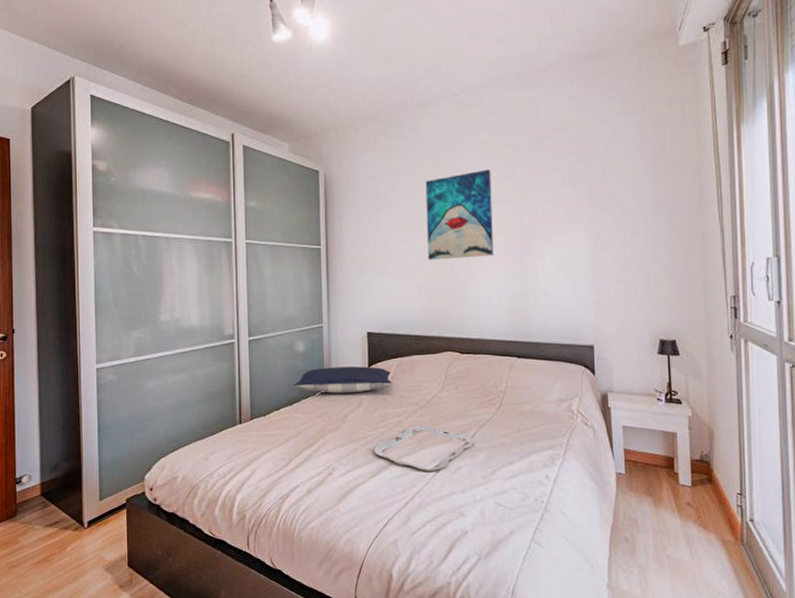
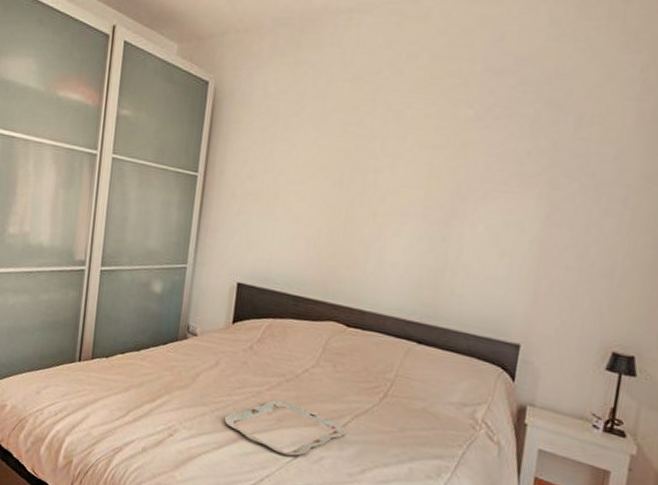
pillow: present [293,366,392,393] -> none [143,314,258,351]
wall art: present [425,169,494,260] -> none [325,103,425,214]

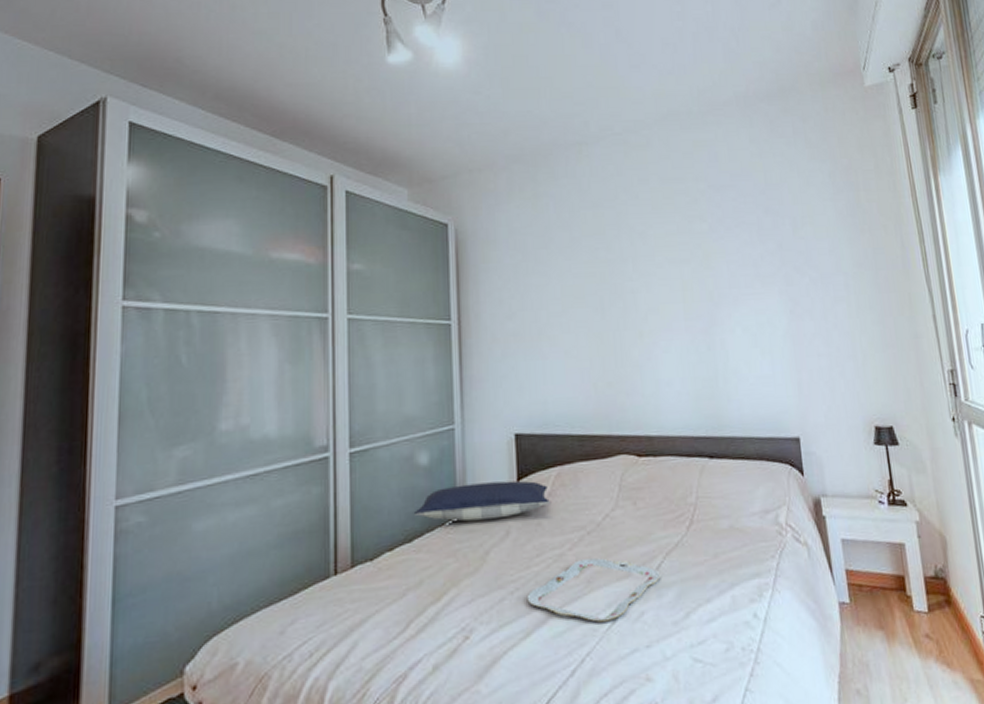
pillow: none [143,314,258,351] -> present [413,480,550,522]

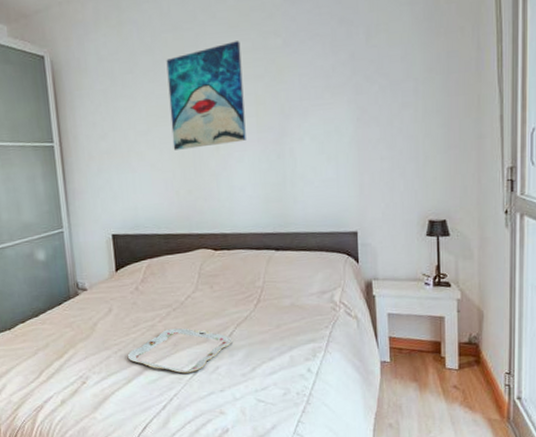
pillow: present [413,480,550,522] -> none [37,271,142,302]
wall art: none [585,223,673,336] -> present [166,41,246,150]

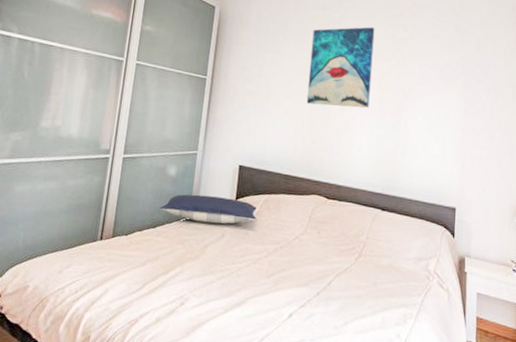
pillow: none [37,271,142,302] -> present [159,194,257,224]
serving tray: present [127,328,233,374] -> none [229,265,330,315]

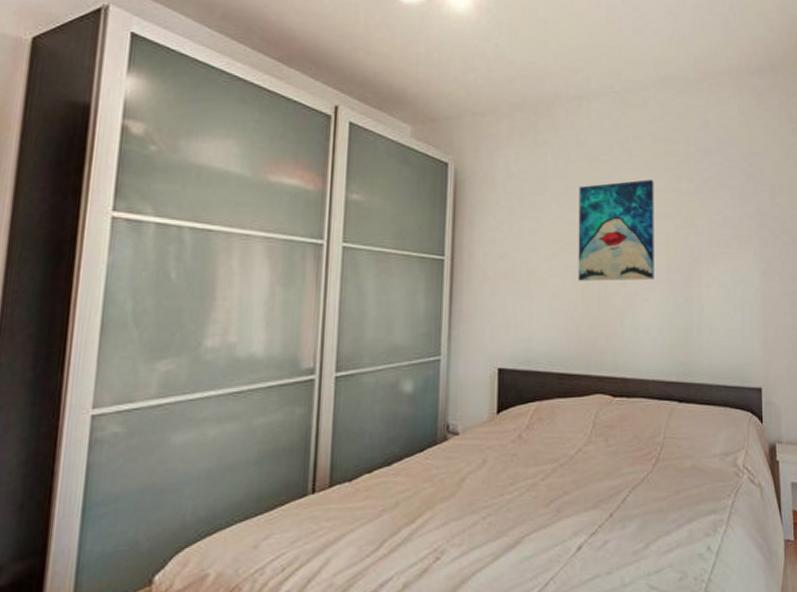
pillow: present [159,194,257,224] -> none [394,412,527,449]

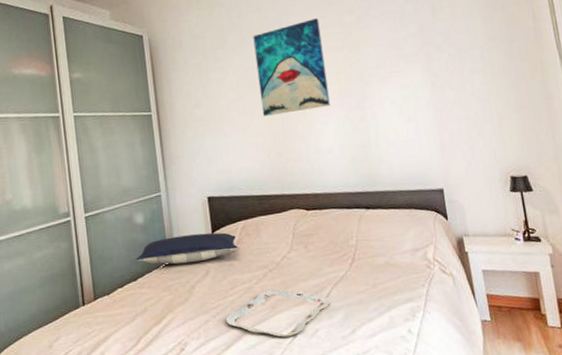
pillow: none [394,412,527,449] -> present [135,232,239,265]
serving tray: none [498,489,625,549] -> present [225,289,330,338]

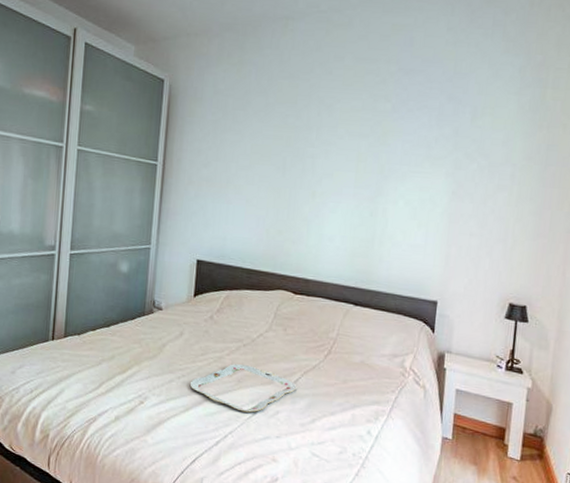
pillow: present [135,232,239,265] -> none [112,291,217,322]
wall art: present [253,18,330,116] -> none [271,98,351,194]

